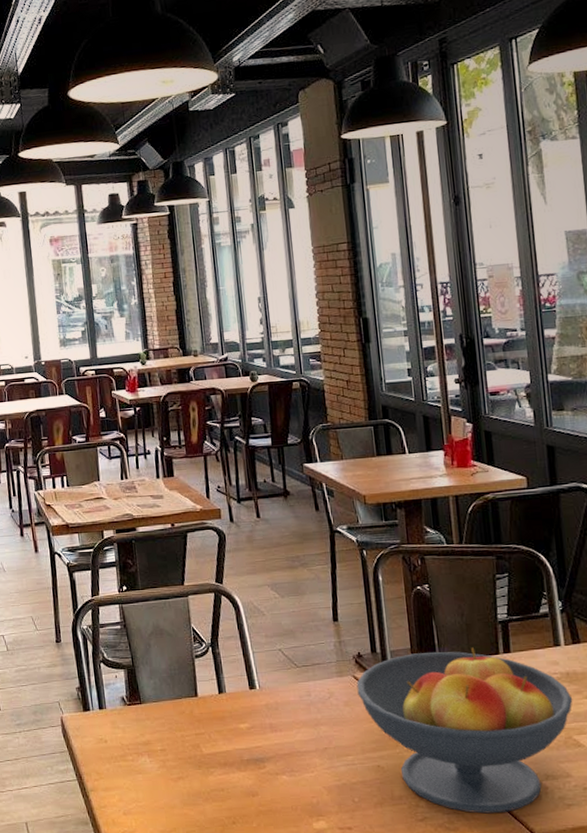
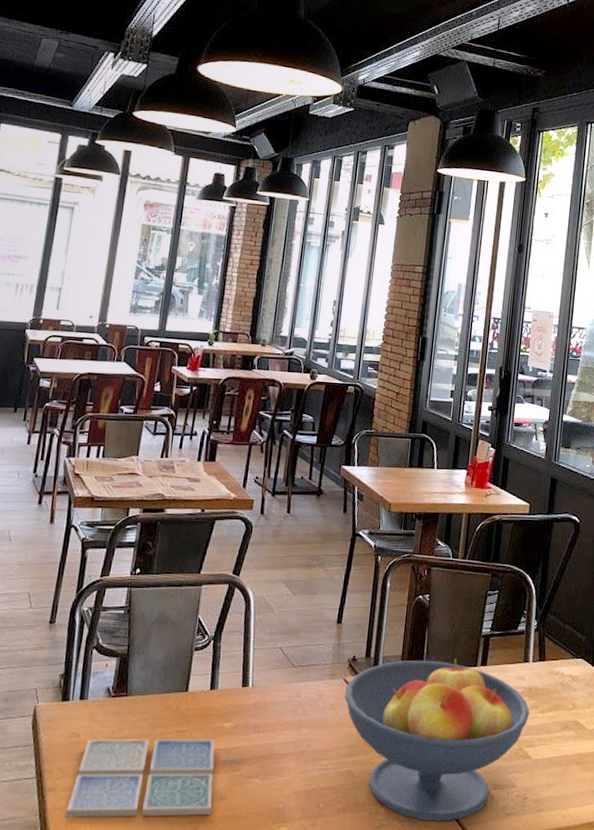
drink coaster: none [110,739,246,815] -> present [66,739,215,818]

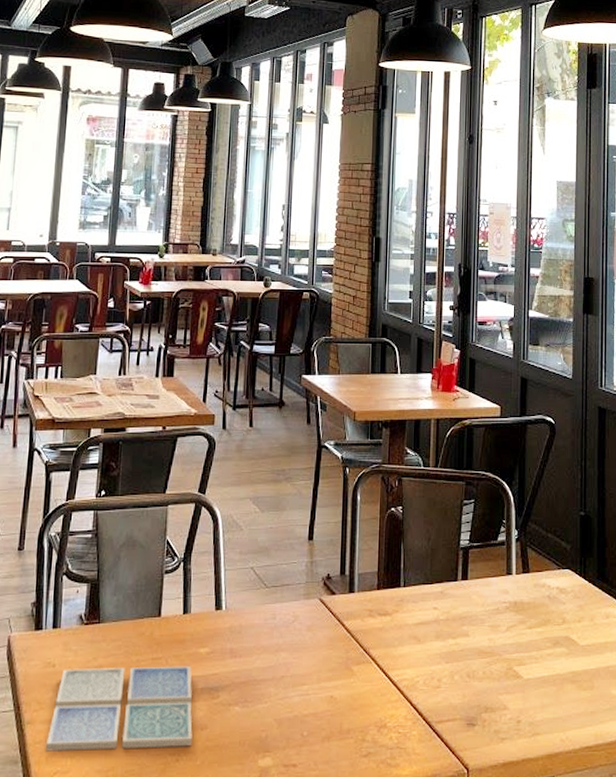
fruit bowl: present [344,658,530,822] -> none [321,573,517,749]

